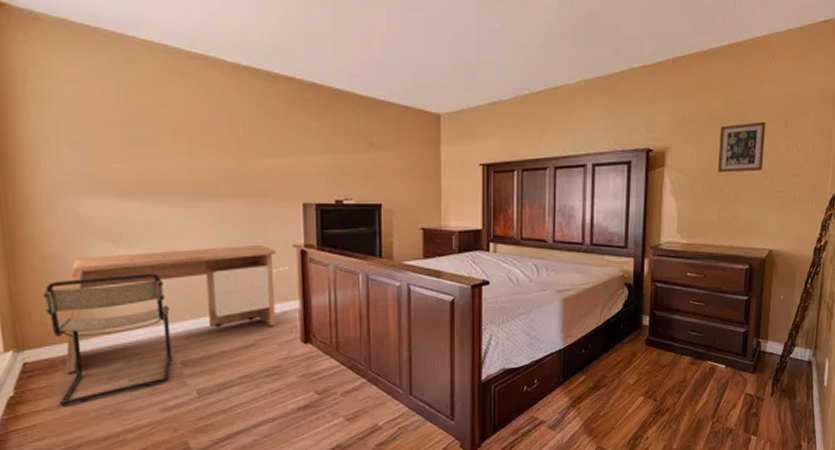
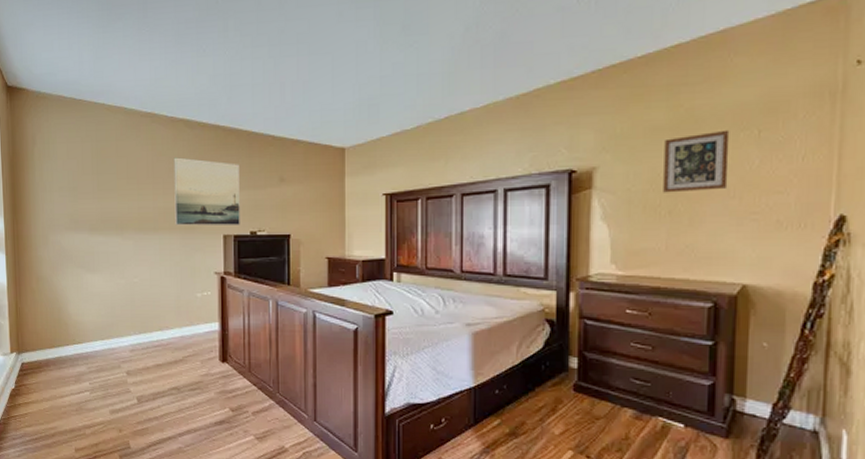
chair: present [42,273,172,405] -> none [36,294,120,400]
desk: present [65,245,277,372] -> none [47,272,201,373]
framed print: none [236,111,323,192] -> present [173,157,240,226]

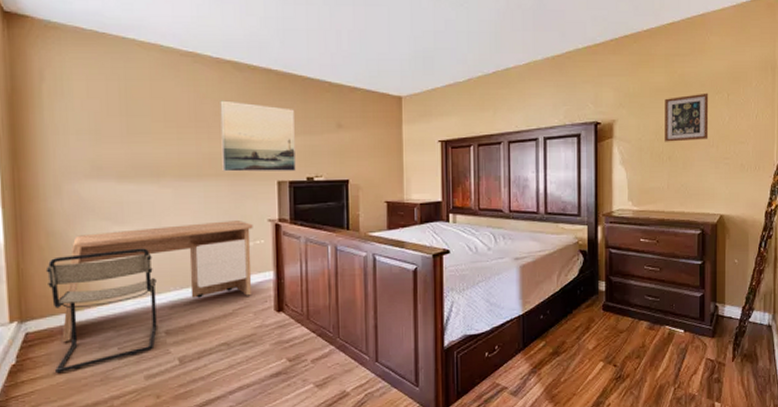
chair: none [36,294,120,400] -> present [45,248,157,373]
desk: none [47,272,201,373] -> present [62,221,253,342]

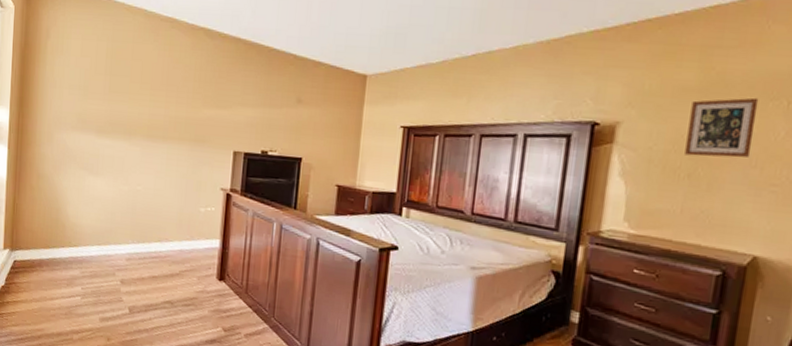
chair: present [45,248,157,373] -> none [32,197,119,301]
desk: present [62,221,253,342] -> none [40,180,206,274]
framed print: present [220,100,296,172] -> none [185,66,257,143]

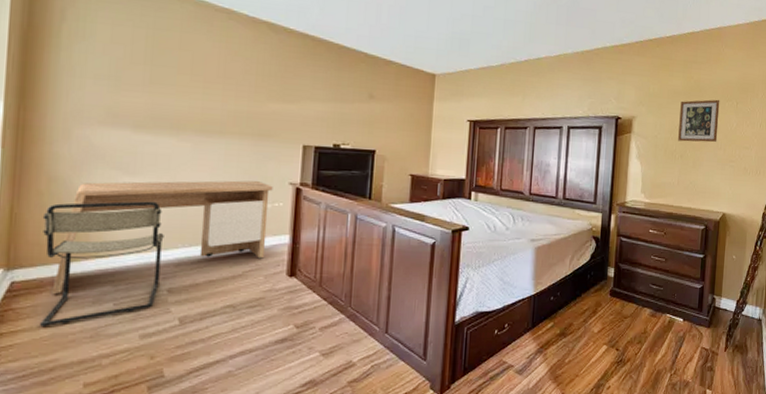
chair: none [32,197,119,301] -> present [40,201,164,326]
desk: none [40,180,206,274] -> present [52,180,273,294]

